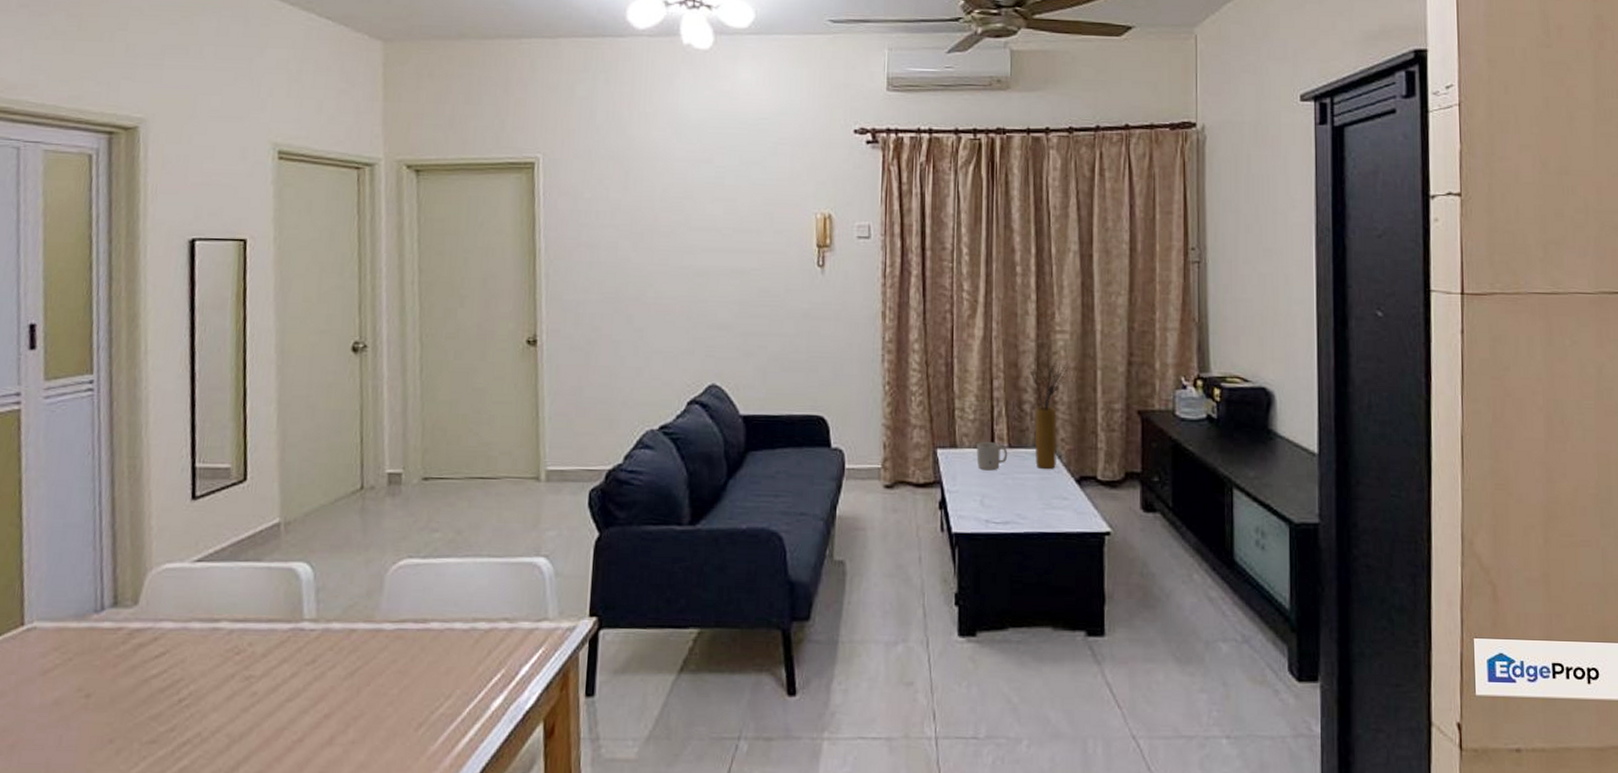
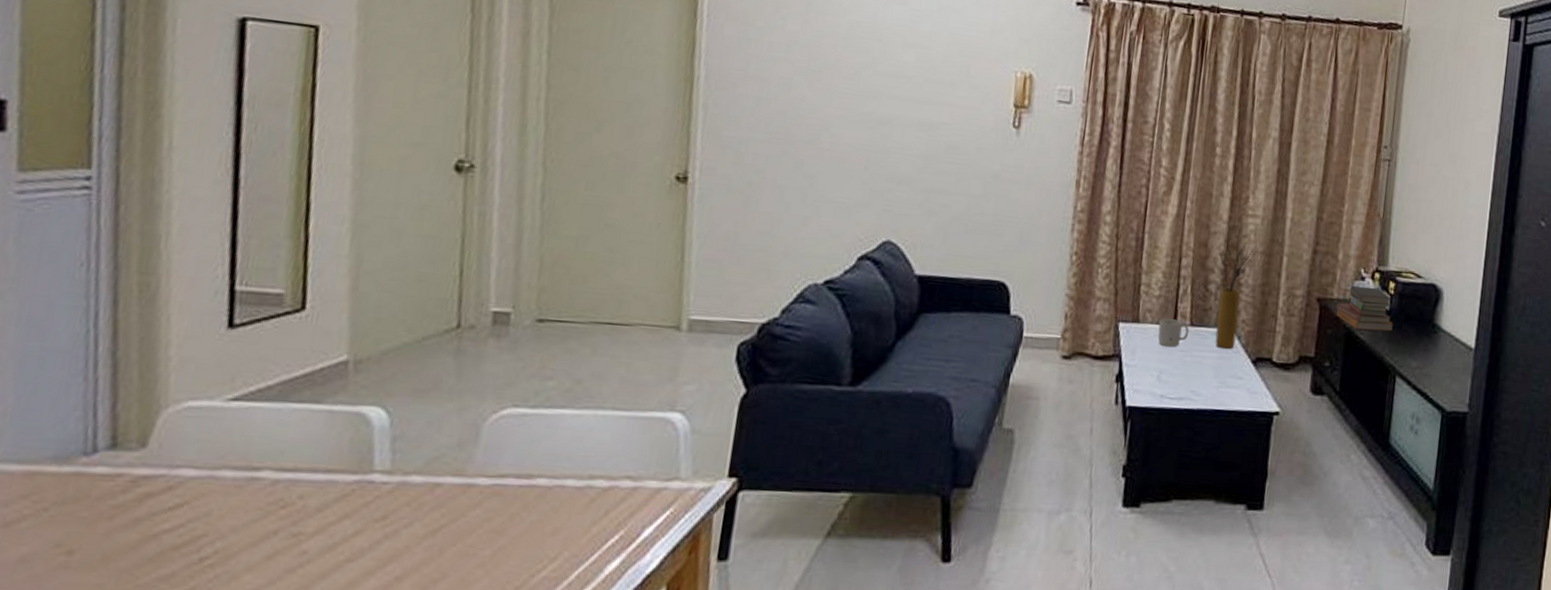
books: none [1158,395,1223,442] -> present [1335,285,1393,332]

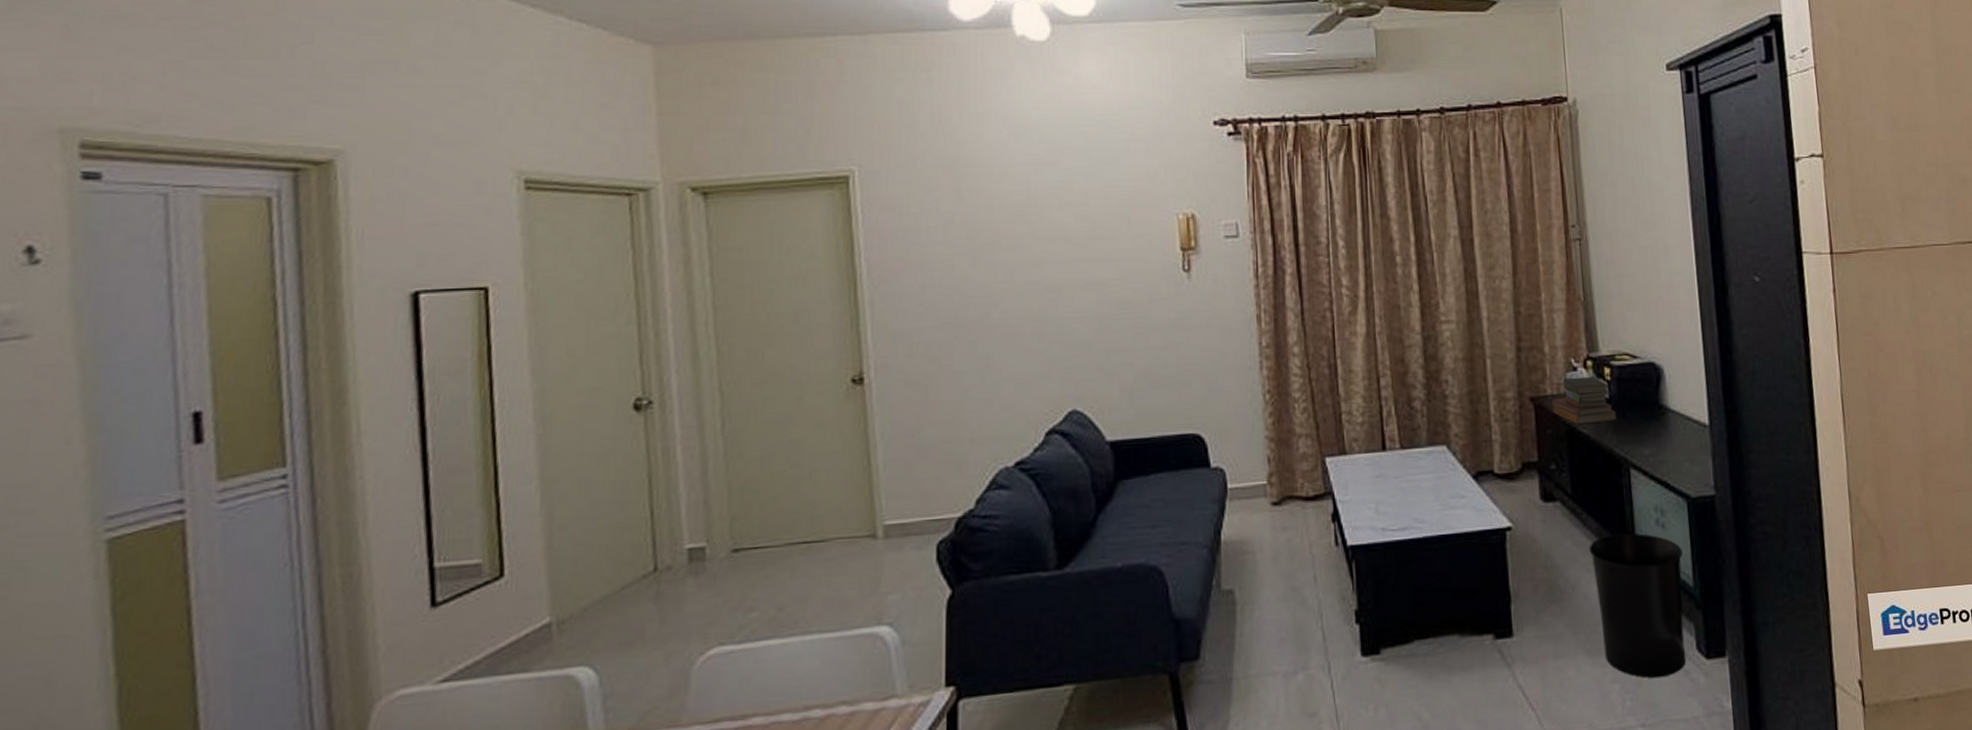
mug: present [1158,318,1189,347] -> none [1367,444,1401,476]
vase: present [1215,235,1258,349] -> none [1418,344,1457,468]
waste bin: none [1342,433,1429,565] -> present [1589,533,1687,678]

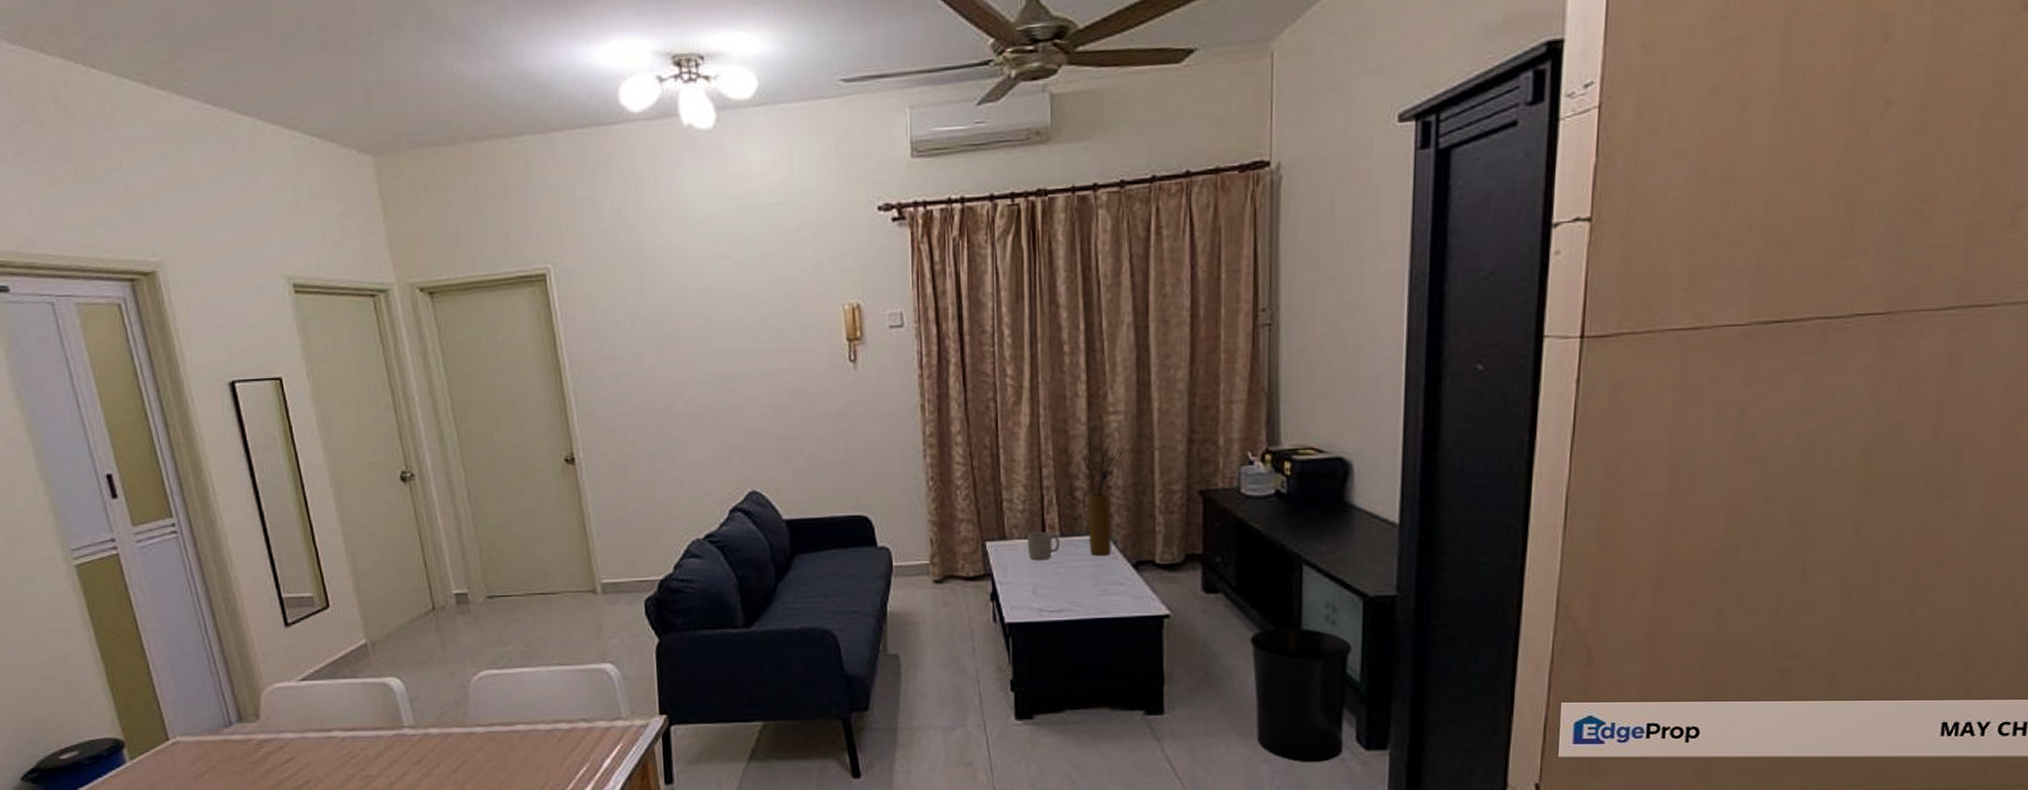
mug: none [1367,444,1401,476] -> present [1027,531,1060,561]
vase: none [1418,344,1457,468] -> present [1082,435,1124,555]
books: present [1551,376,1617,425] -> none [1222,471,1293,519]

